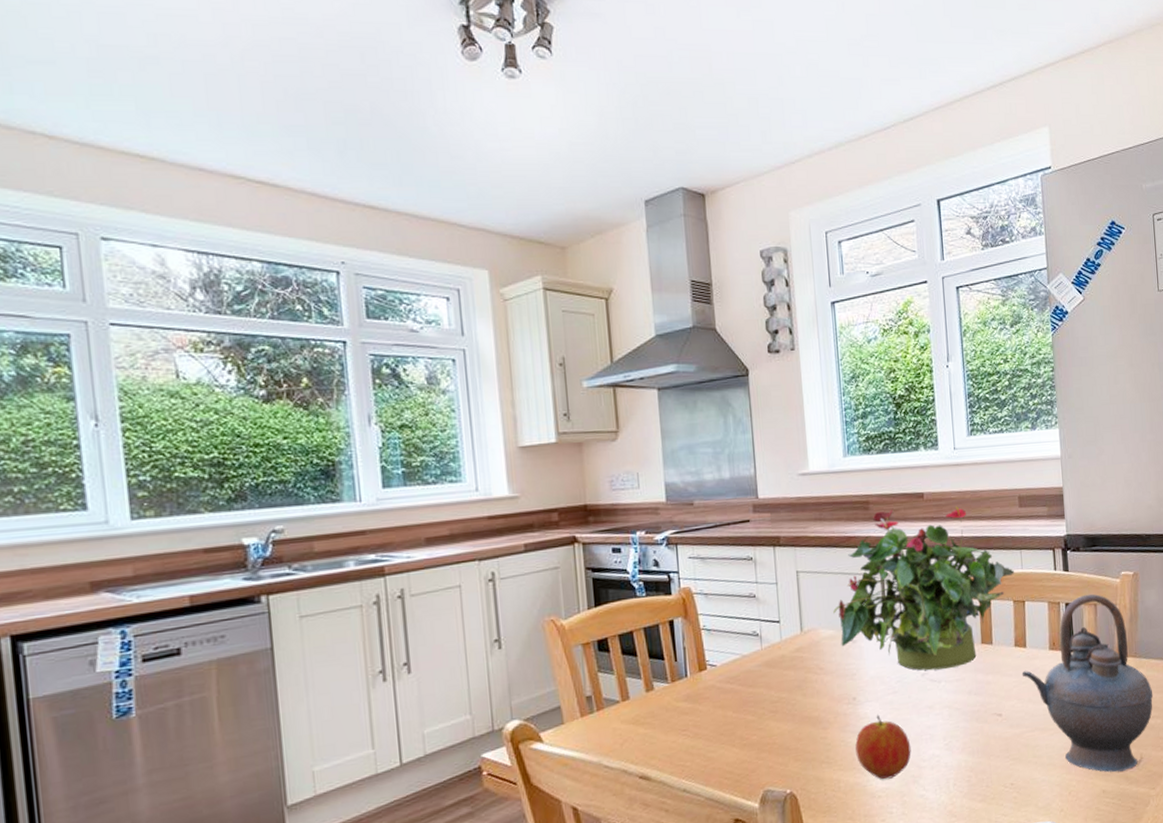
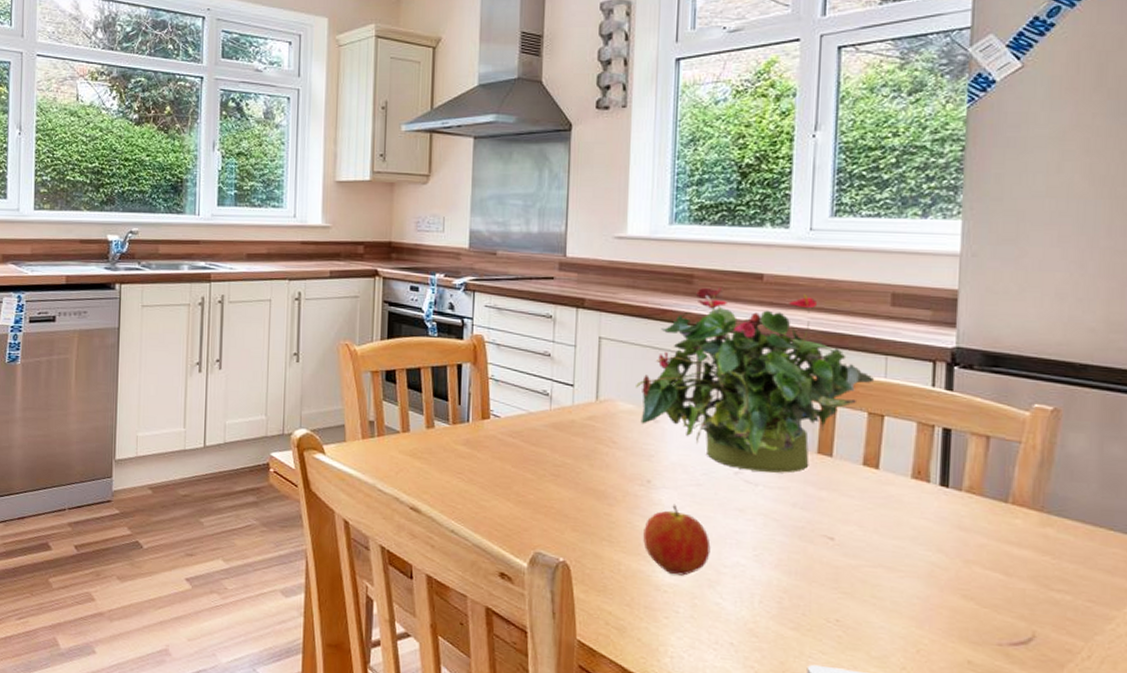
teapot: present [1022,593,1153,773] -> none [868,422,1064,646]

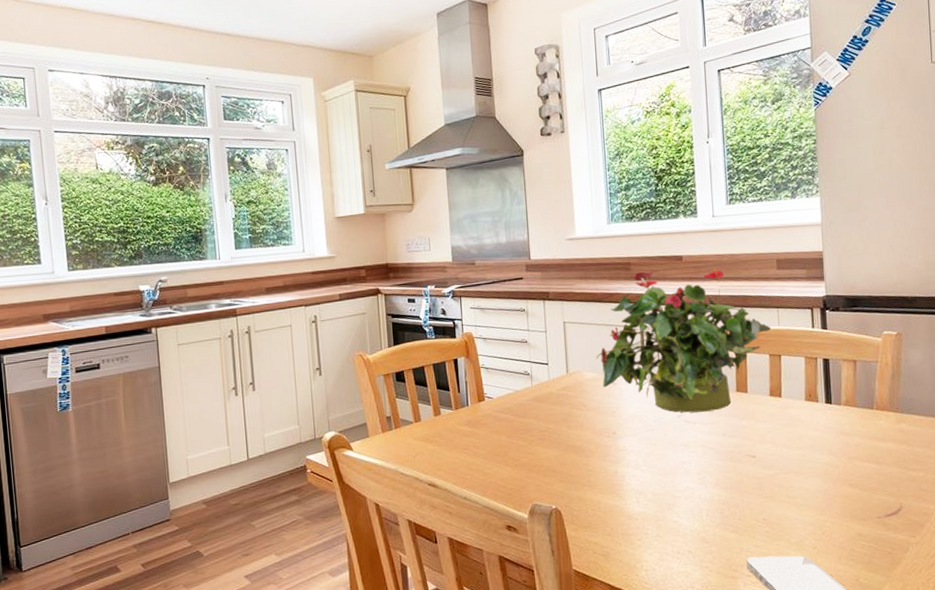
fruit: present [643,504,711,576] -> none [614,448,667,505]

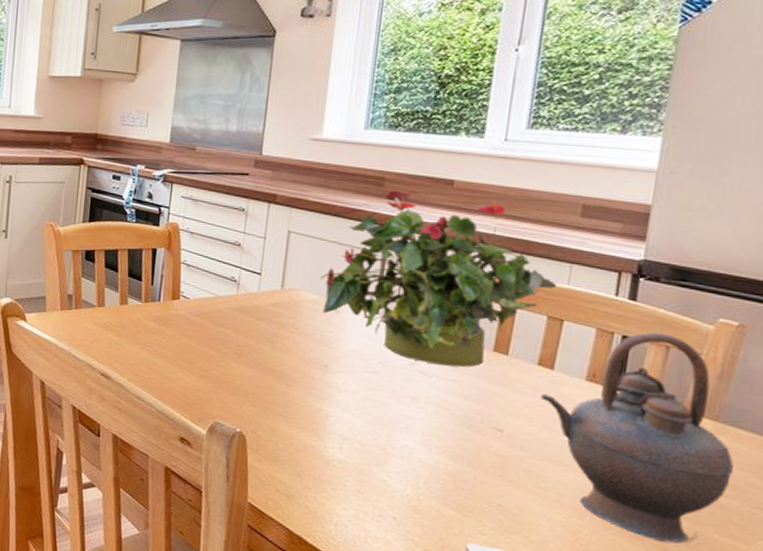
teapot: none [776,351,916,518] -> present [540,332,734,543]

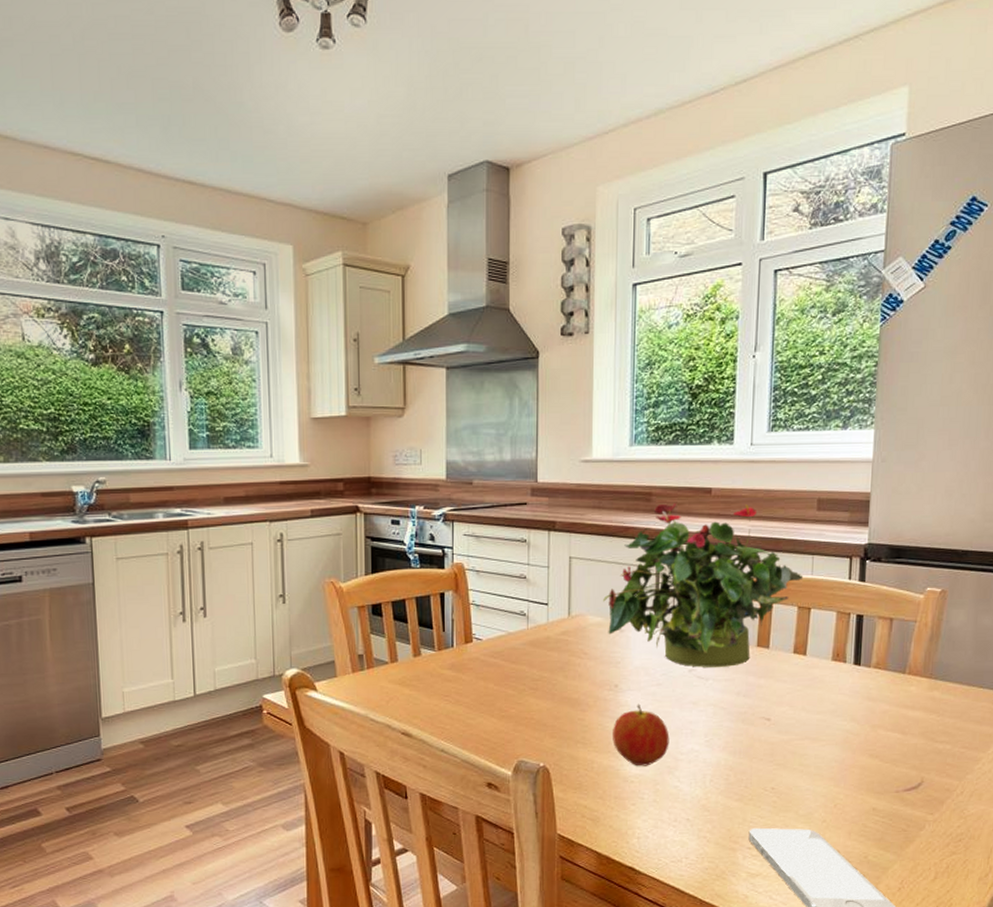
fruit: none [317,388,382,454] -> present [612,703,670,766]
teapot: present [540,332,734,543] -> none [797,607,946,792]

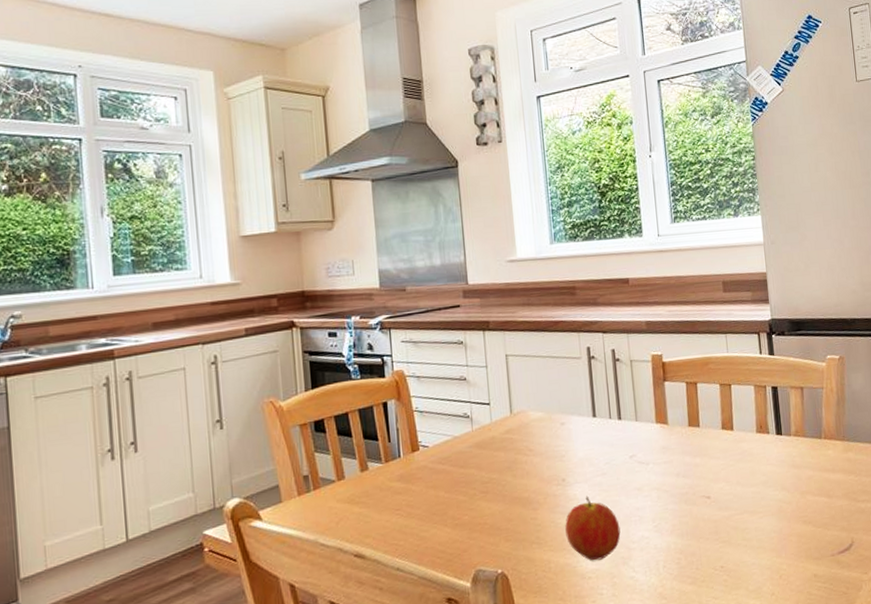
potted plant: present [603,503,804,667] -> none [542,291,721,453]

